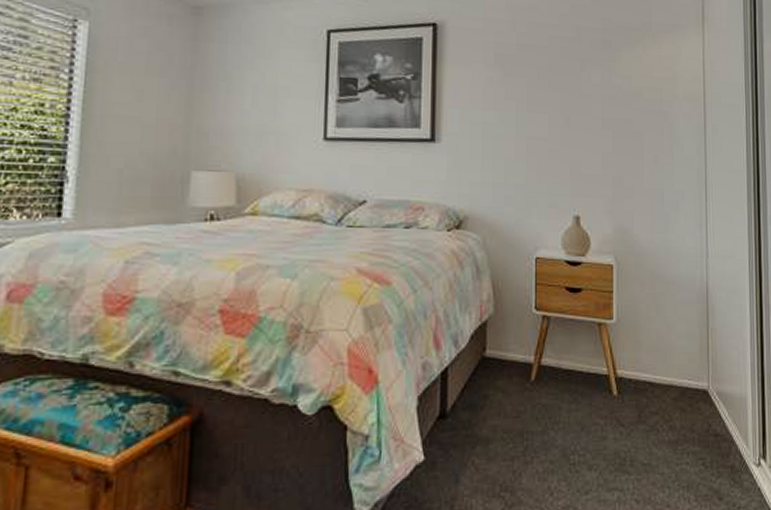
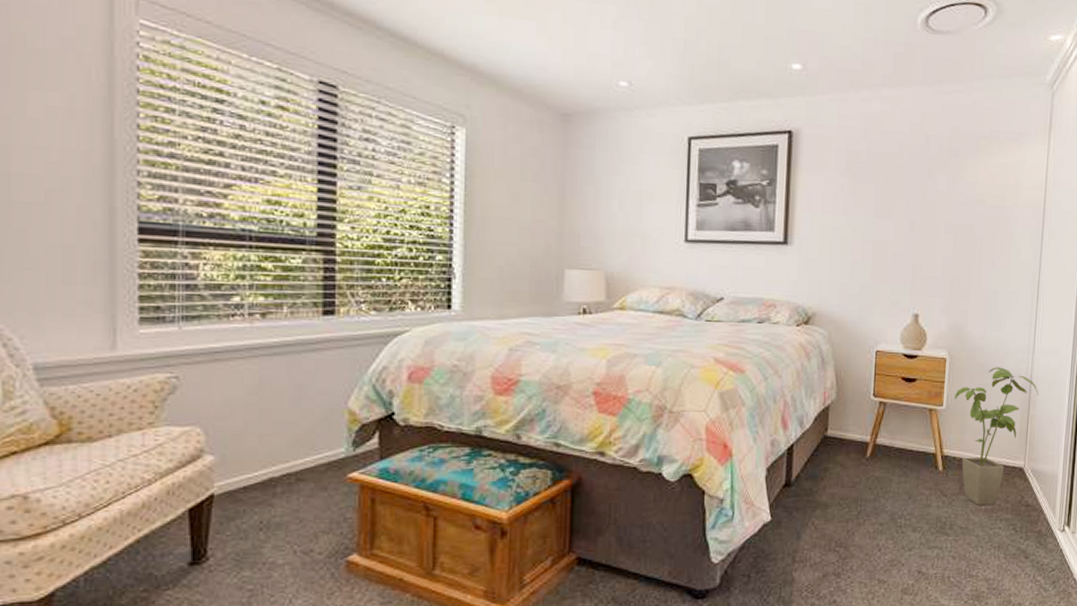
house plant: none [625,274,717,436] -> present [955,367,1039,505]

